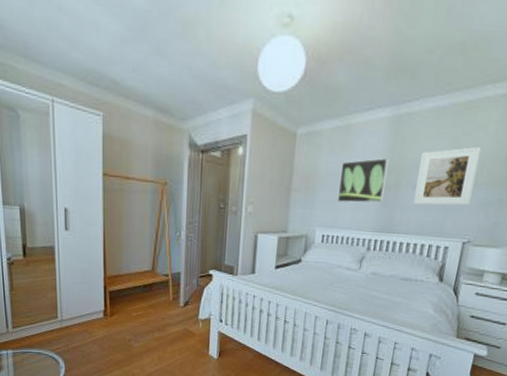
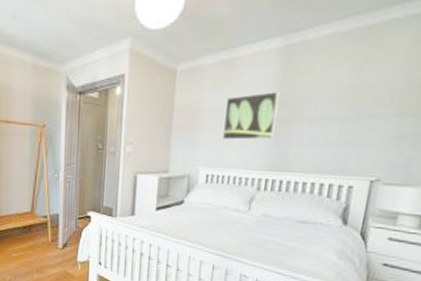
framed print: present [413,147,481,206] -> none [310,75,390,141]

